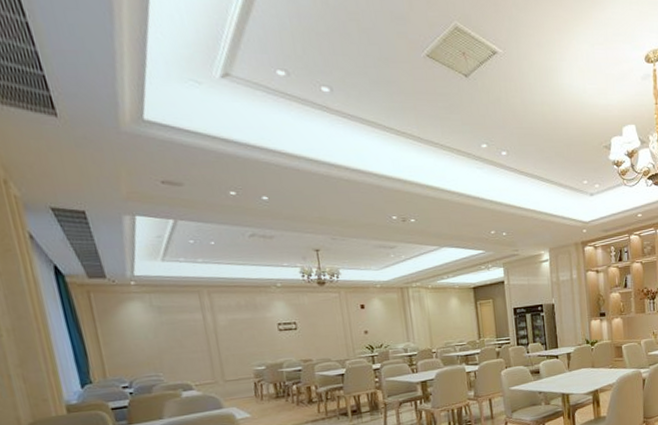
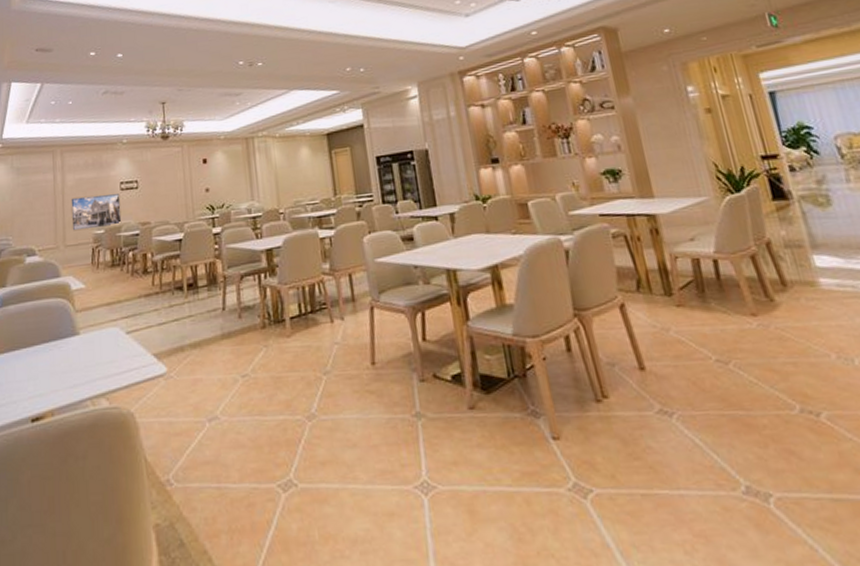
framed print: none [225,334,283,368] -> present [71,194,122,231]

